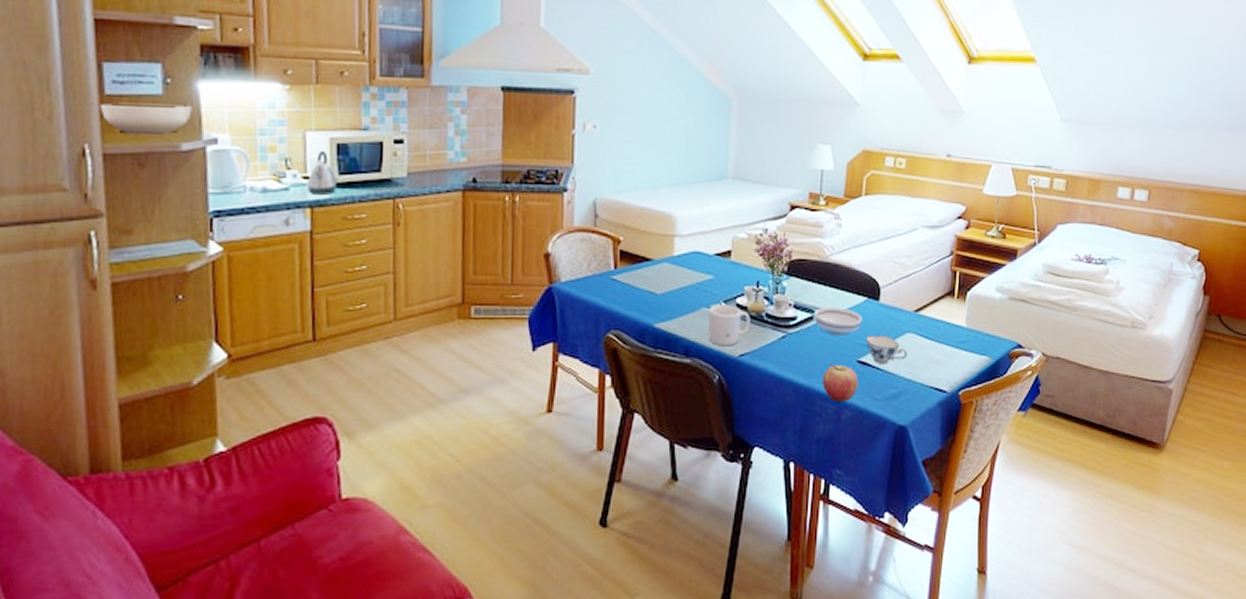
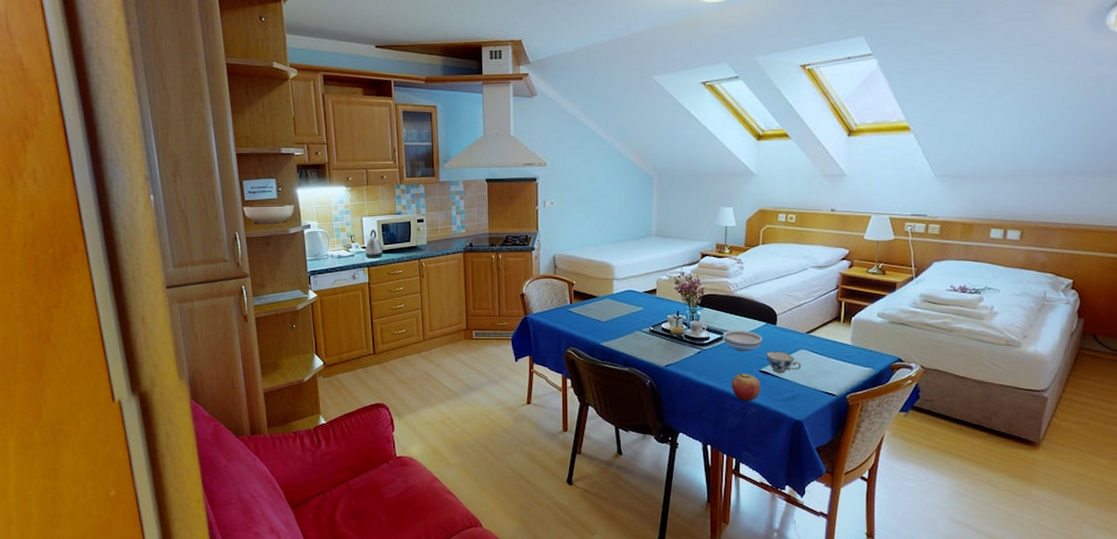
mug: present [708,305,751,347] -> none [641,329,673,359]

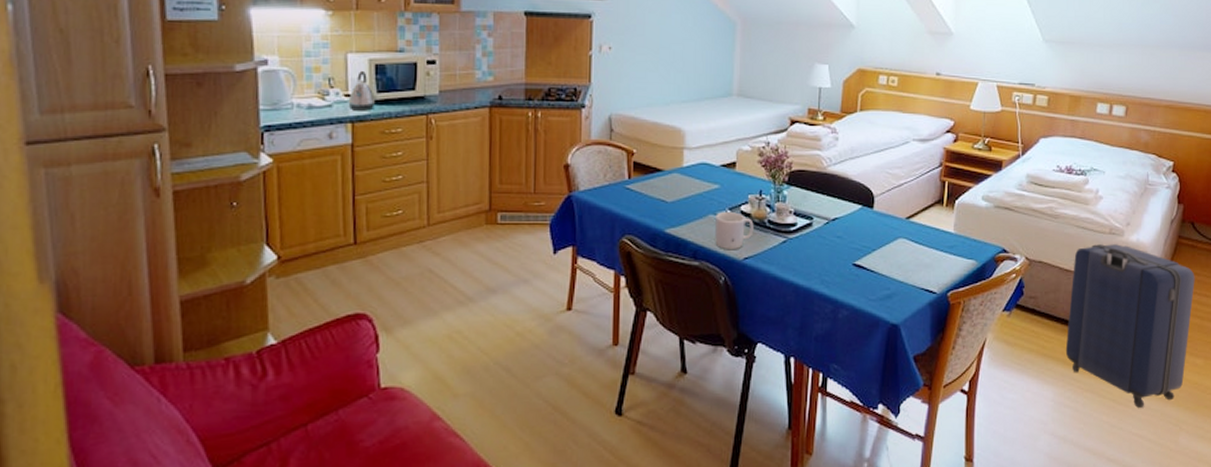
bowl: present [242,204,295,225] -> none [162,28,245,58]
mug: none [641,329,673,359] -> present [715,212,754,250]
bowl: present [723,329,763,352] -> none [812,213,857,241]
fruit: present [731,373,761,401] -> none [820,267,854,302]
teacup: present [766,350,801,374] -> none [861,239,900,268]
suitcase: none [962,355,1098,500] -> present [1065,244,1195,408]

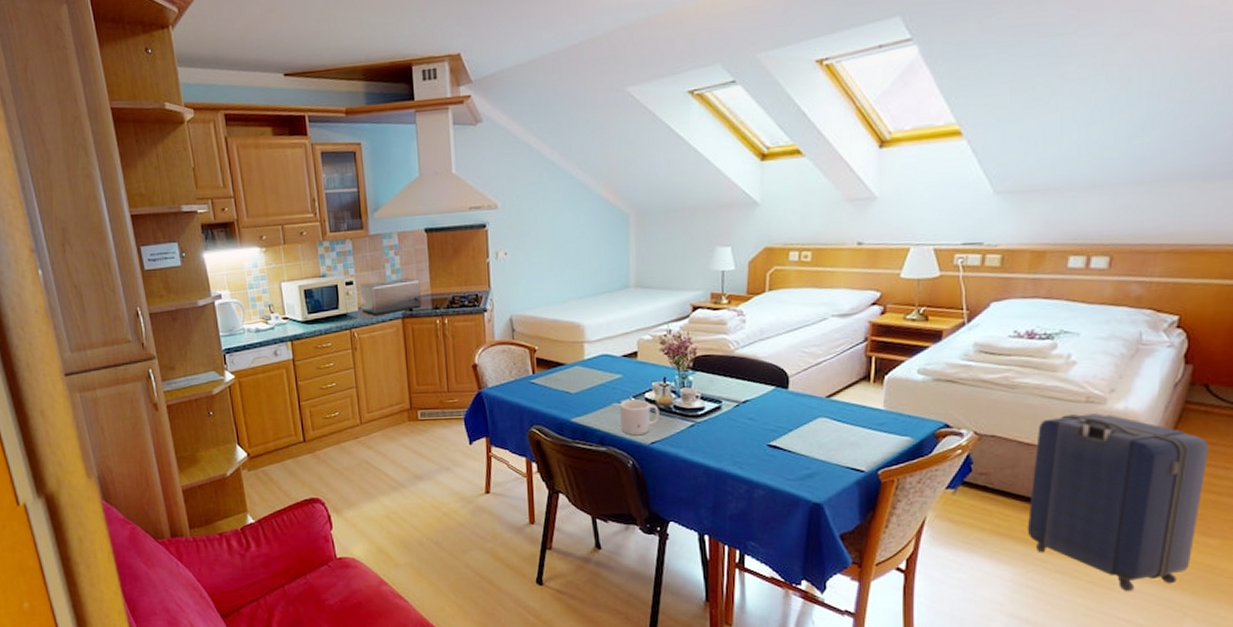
kettle: present [348,71,376,111] -> none [286,297,308,331]
toaster: none [442,62,514,102] -> present [359,278,422,316]

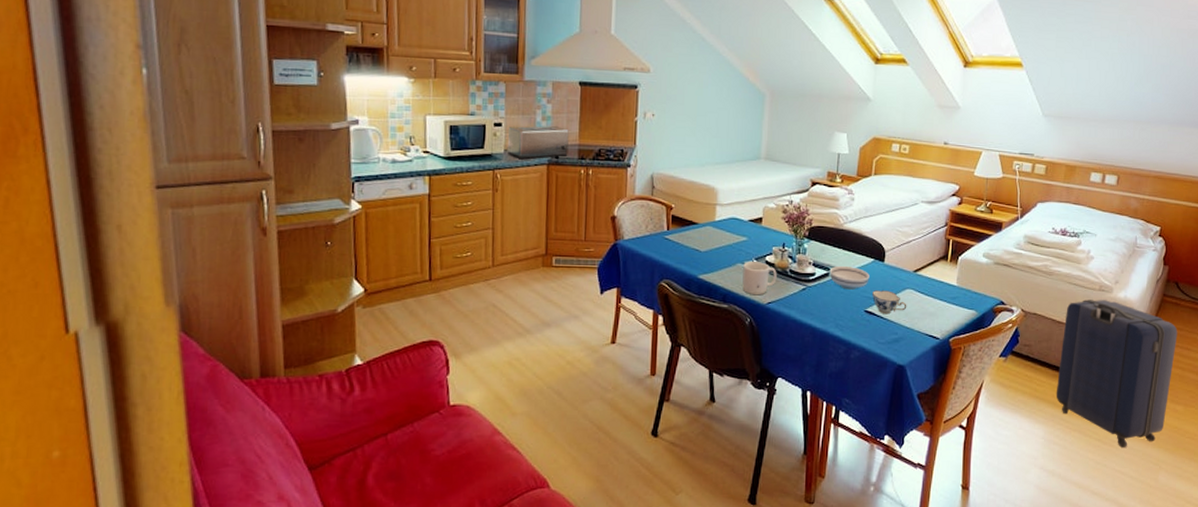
bowl: none [721,396,771,423] -> present [829,265,870,290]
teacup: none [776,419,821,448] -> present [872,289,907,315]

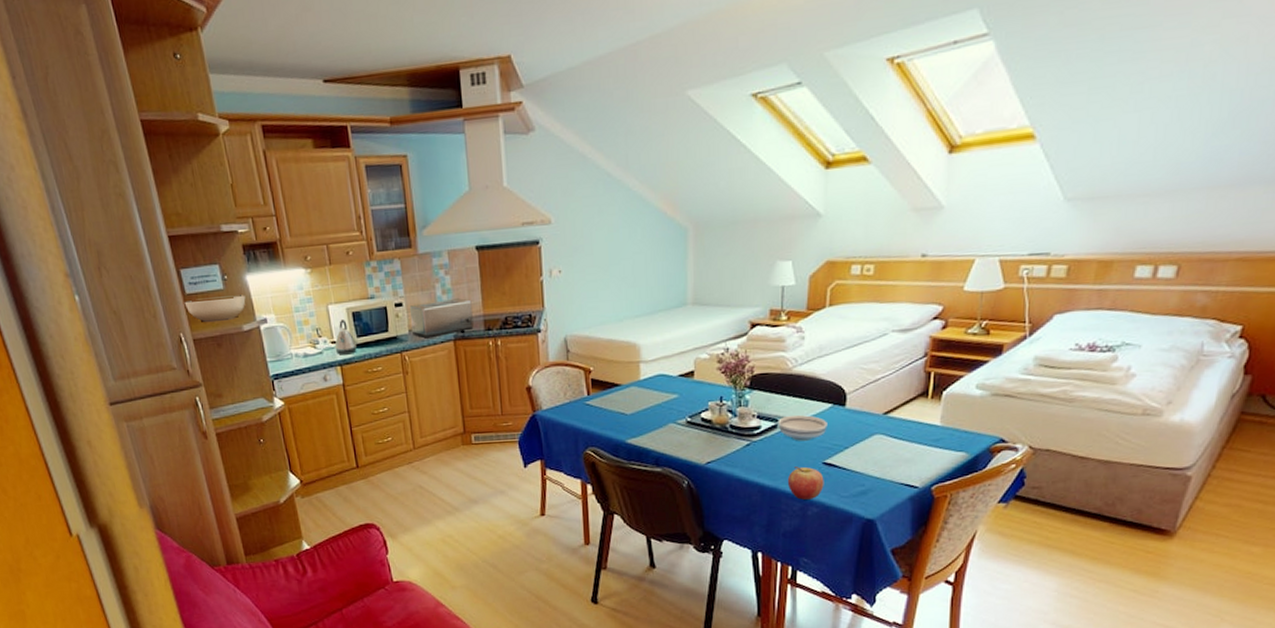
bowl: none [270,91,340,117] -> present [184,295,246,323]
kettle: none [426,131,450,166] -> present [334,320,358,355]
mug: present [742,261,777,296] -> none [676,419,715,456]
fruit: none [835,313,865,343] -> present [787,467,824,500]
teacup: present [872,289,907,315] -> none [832,437,876,465]
suitcase: present [1056,300,1178,447] -> none [1075,426,1261,598]

